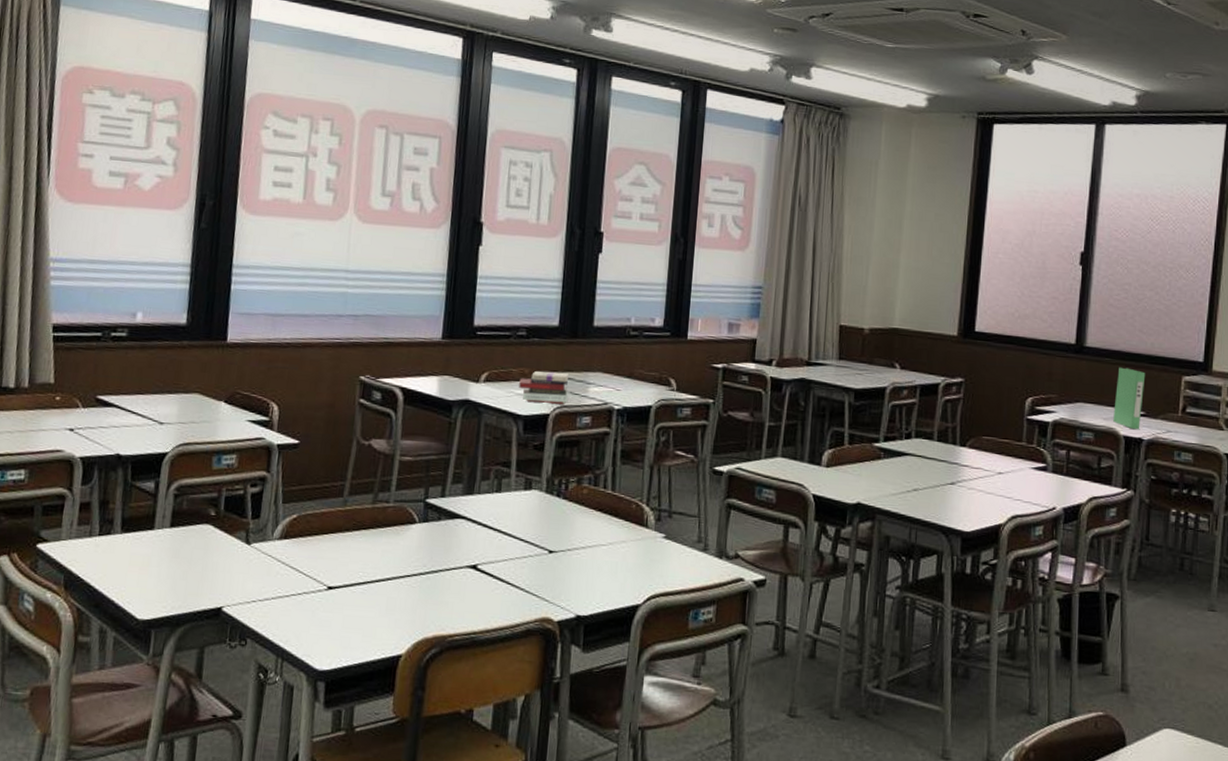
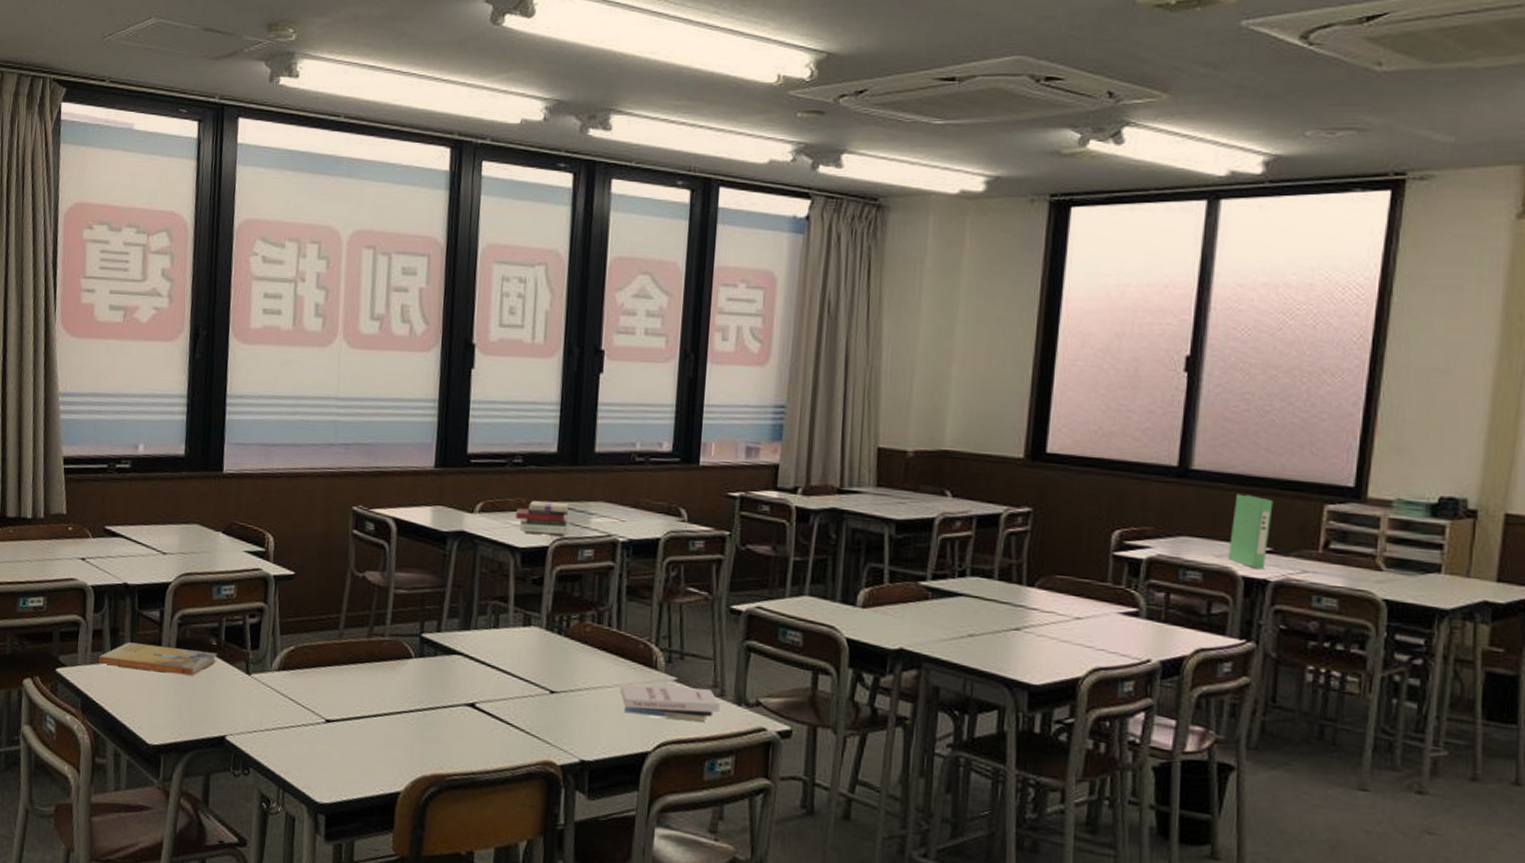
book: none [85,514,216,548] -> present [98,642,218,676]
books: none [614,542,704,575] -> present [620,684,720,722]

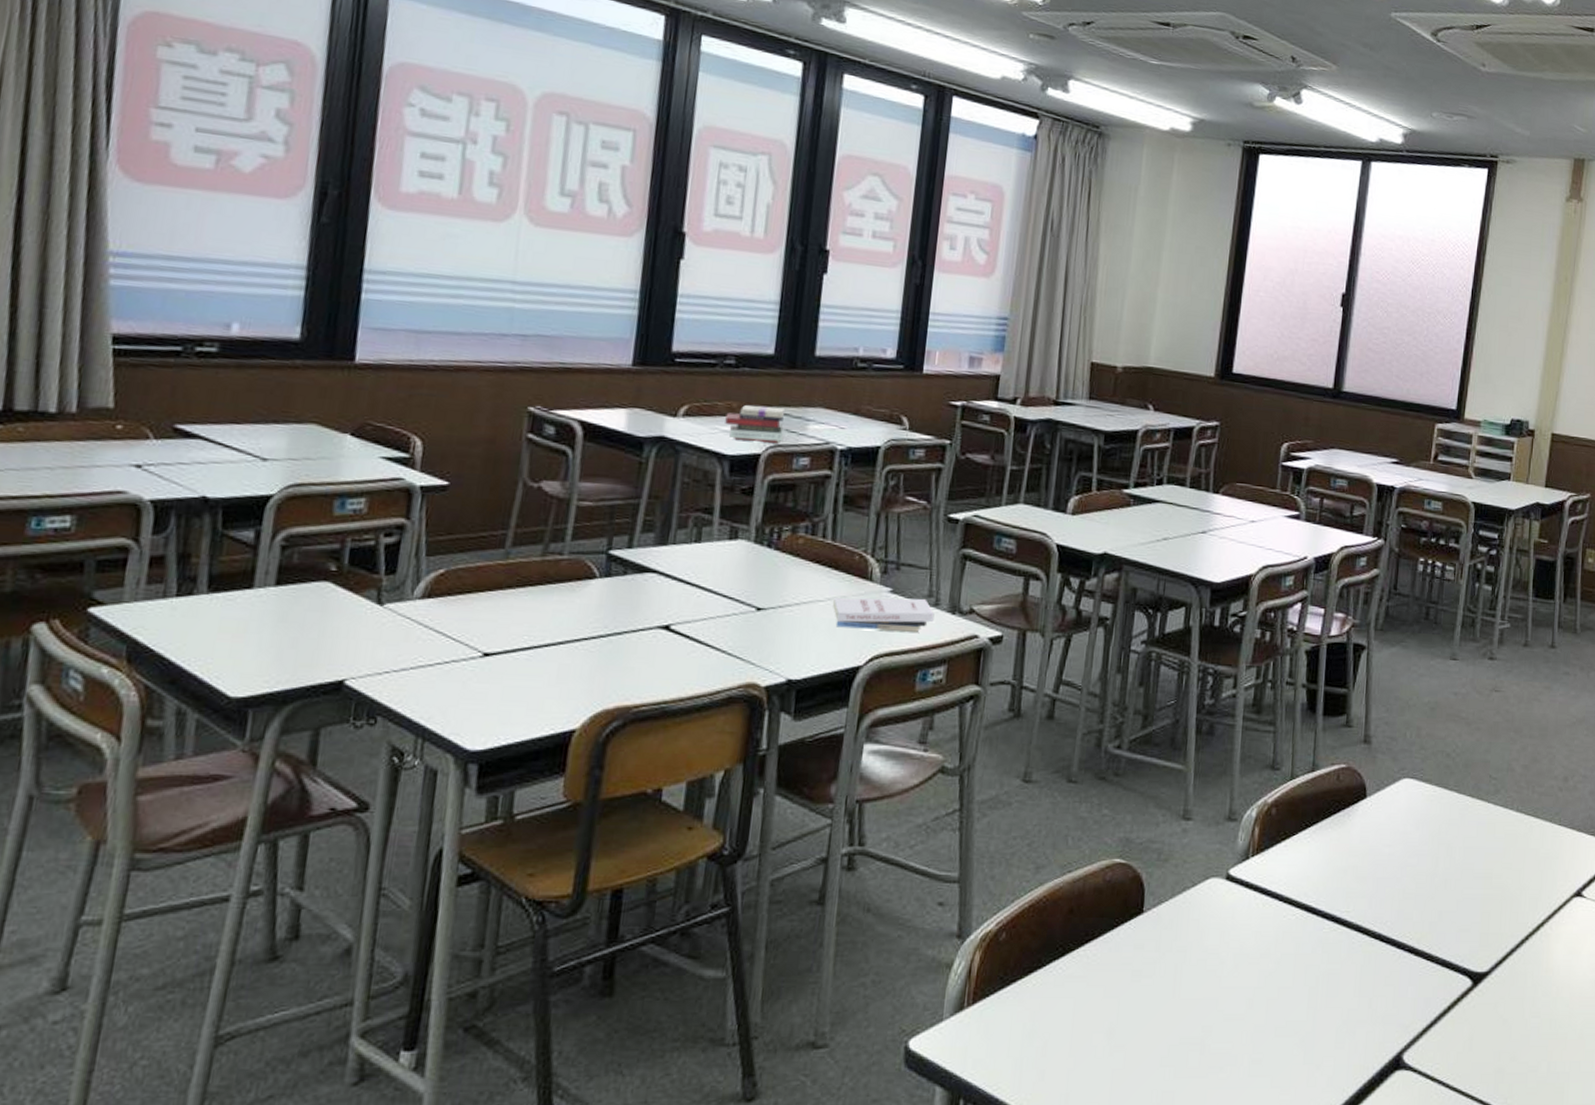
book: present [98,642,218,676] -> none [157,570,338,610]
binder: present [1228,494,1274,570] -> none [1367,413,1401,478]

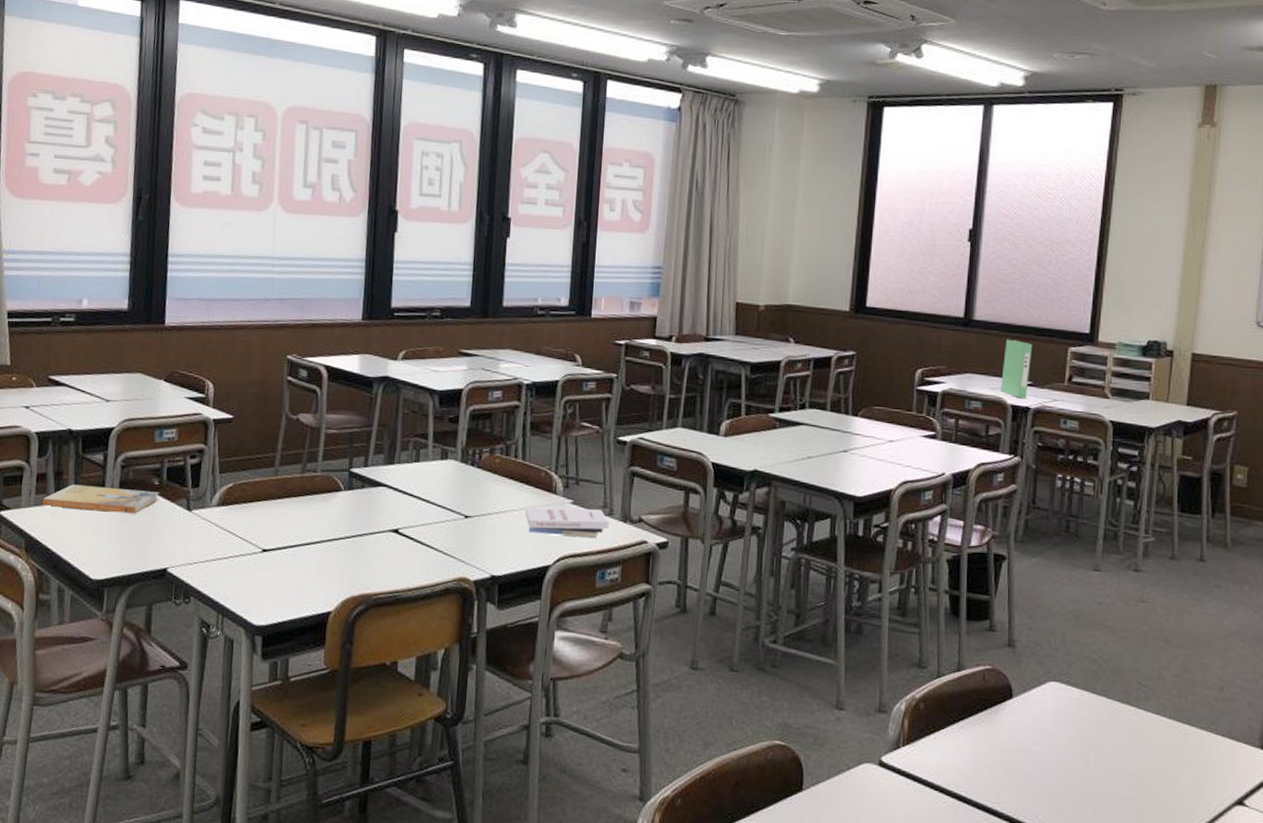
book: none [157,570,338,610] -> present [42,484,160,514]
books: present [725,405,786,443] -> none [434,349,481,380]
binder: none [1367,413,1401,478] -> present [1001,339,1033,399]

